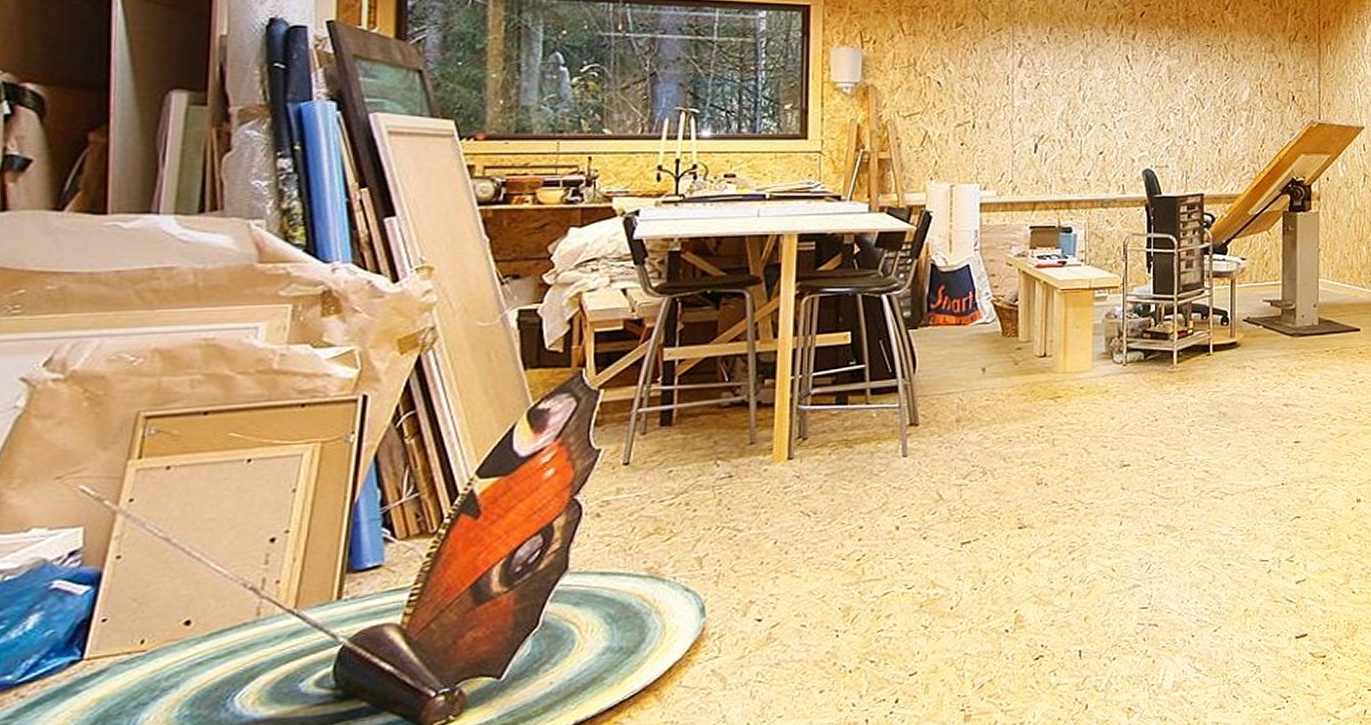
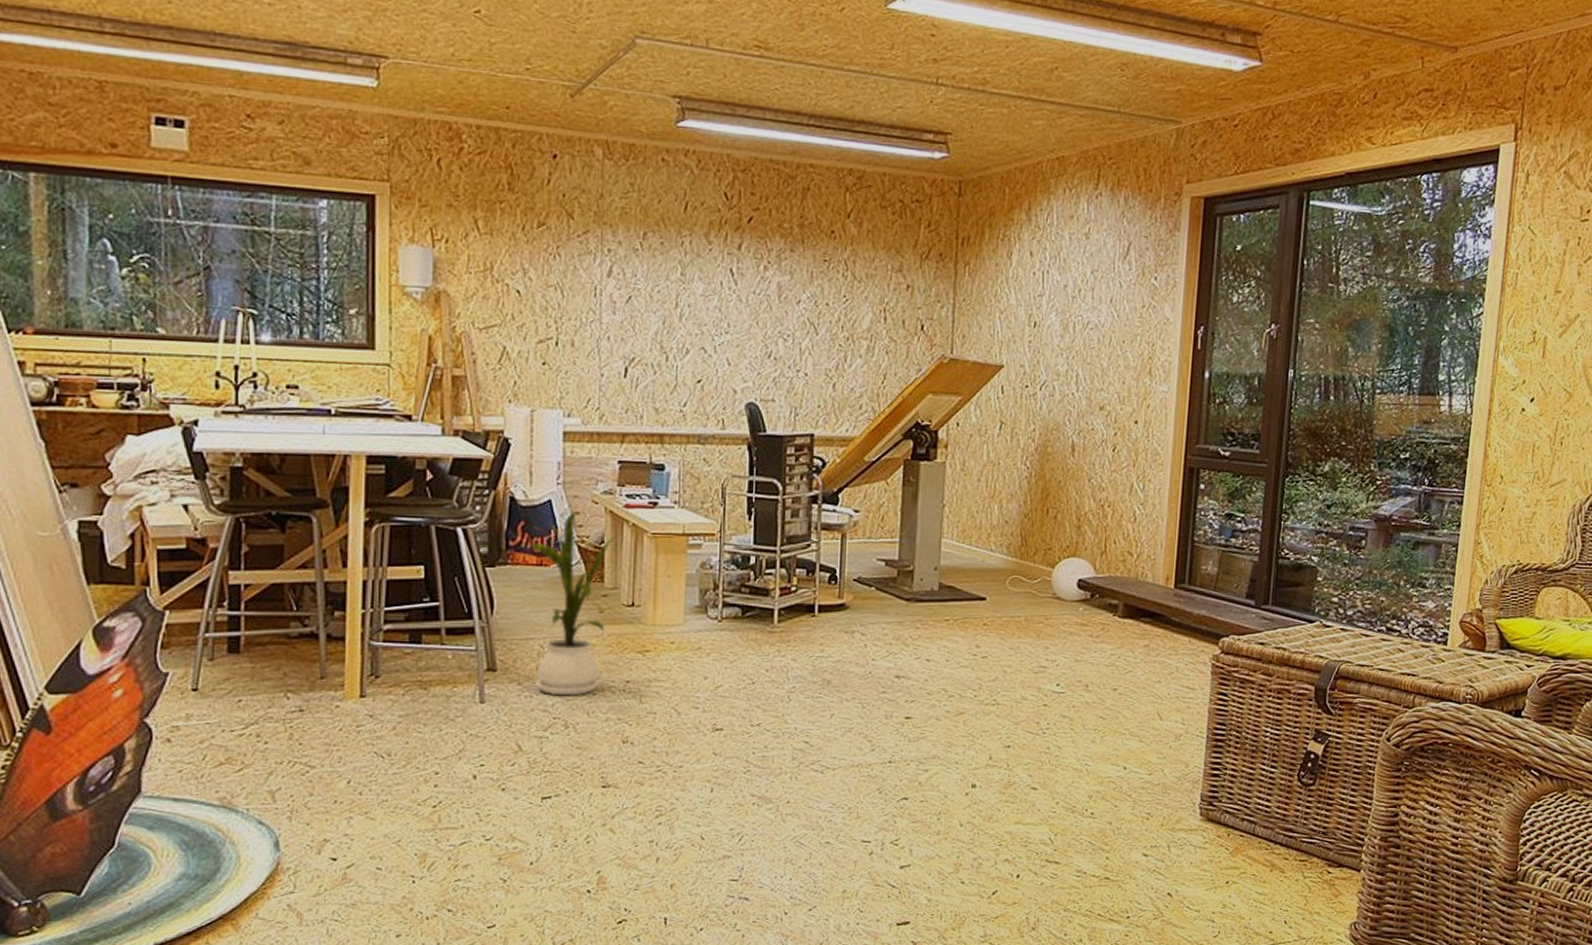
house plant: none [949,275,1027,445] -> present [529,512,614,696]

